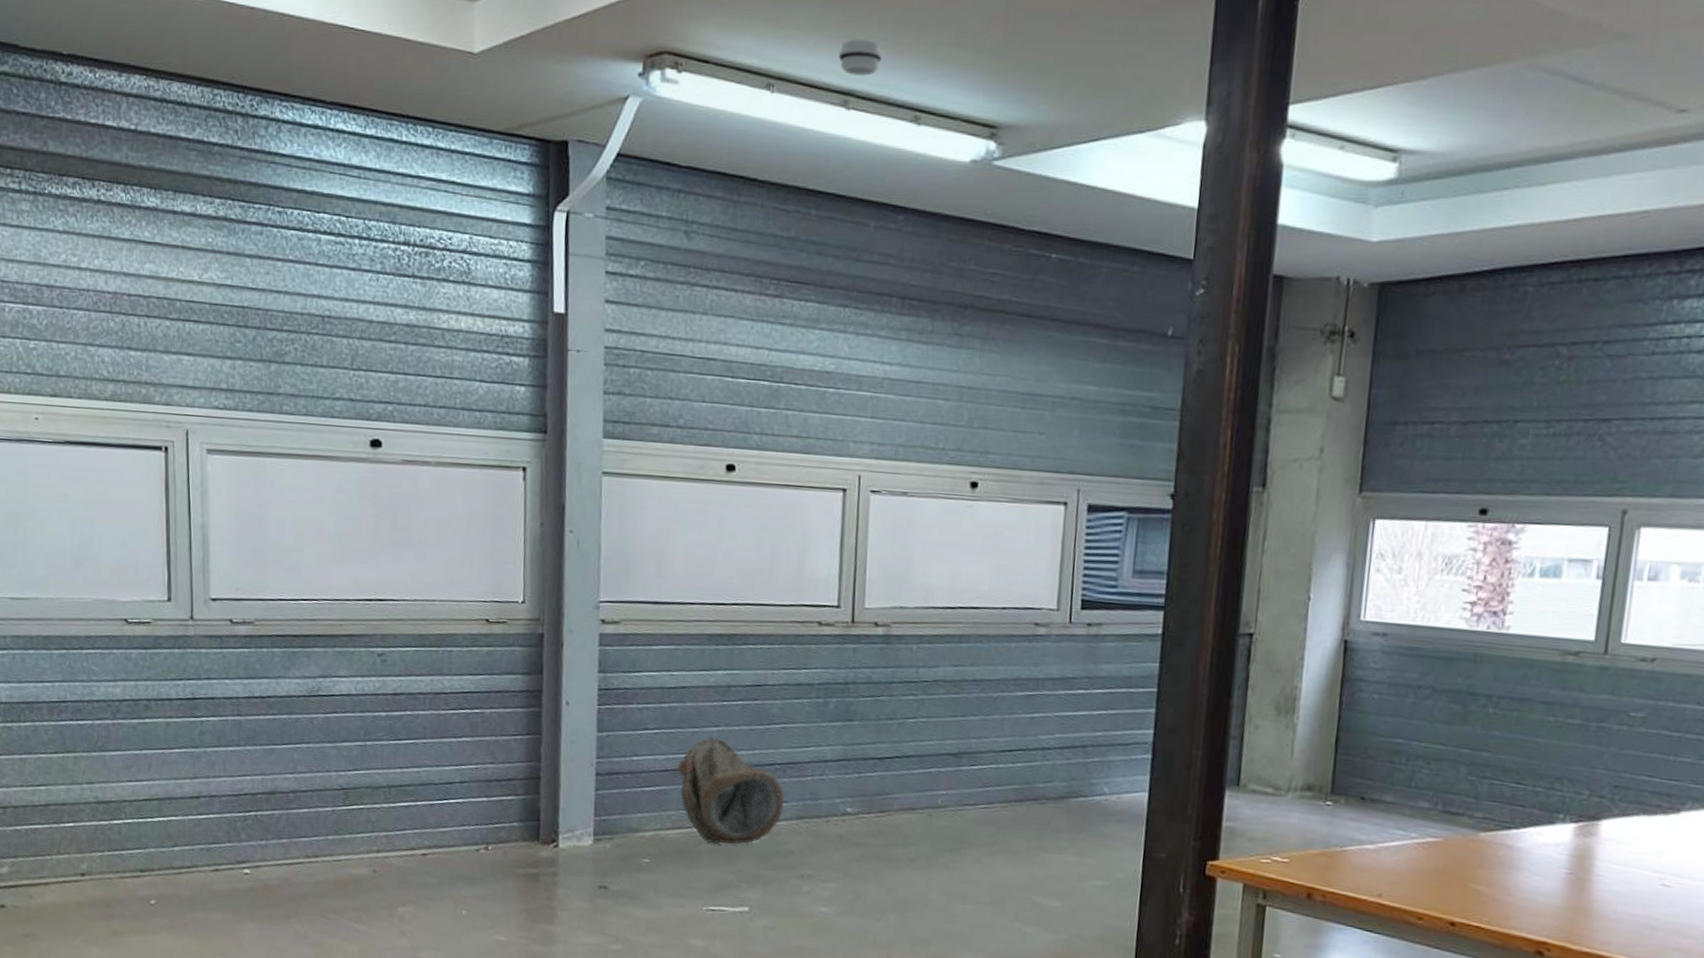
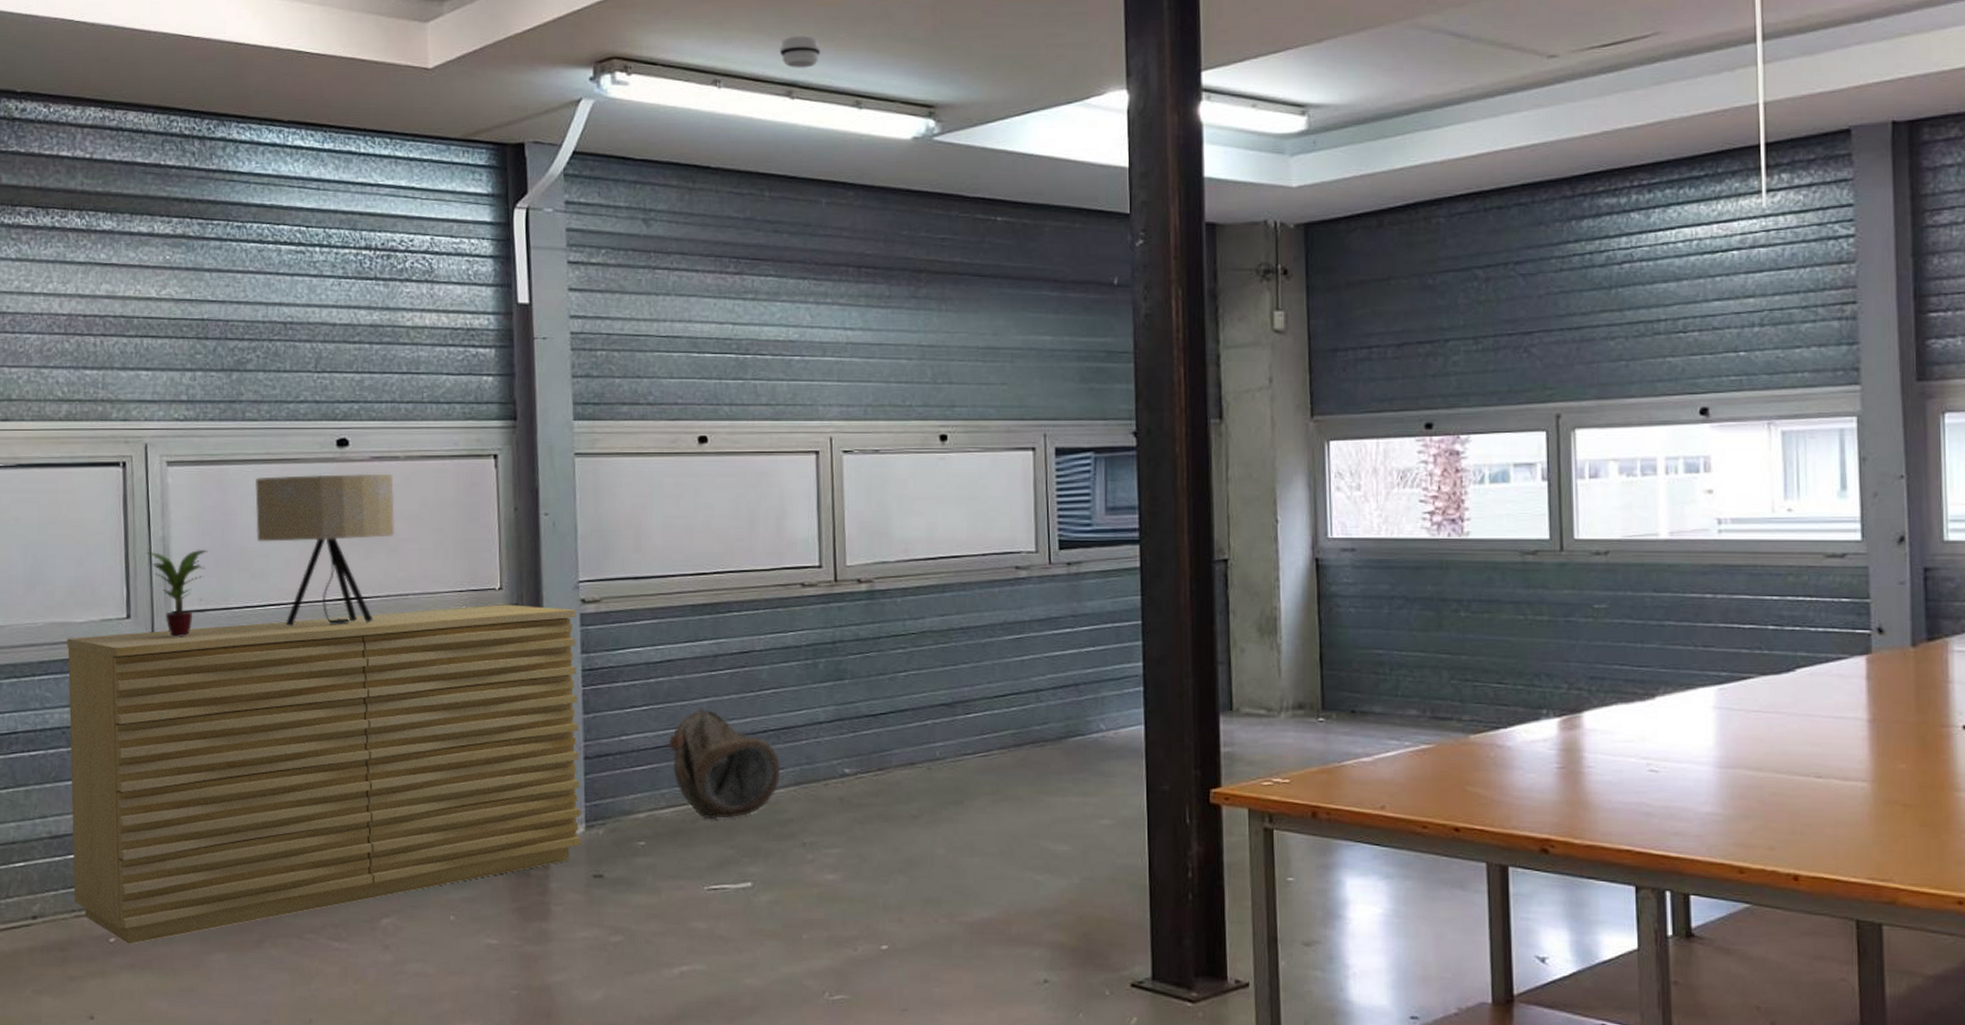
sideboard: none [112,615,596,908] -> present [67,604,582,945]
potted plant: none [186,538,245,624] -> present [145,549,209,637]
table lamp: none [290,472,424,626] -> present [254,473,395,626]

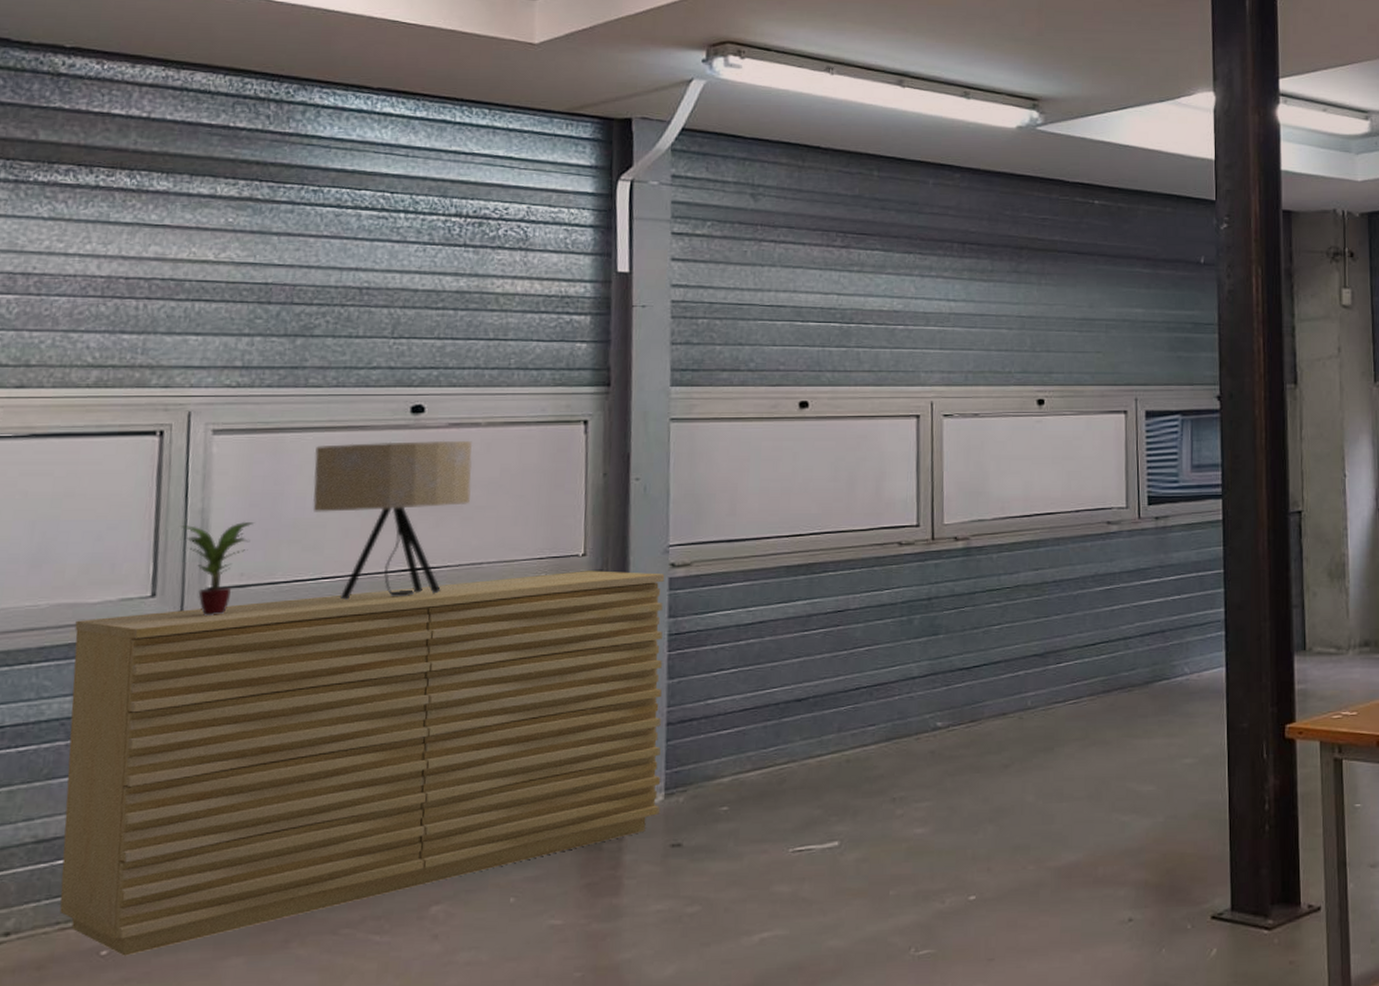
bag: present [668,708,781,820] -> none [756,668,873,780]
smoke detector: present [779,35,821,68] -> none [892,30,932,60]

